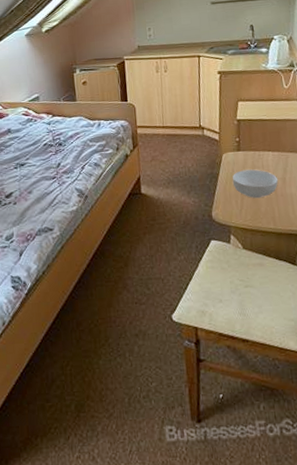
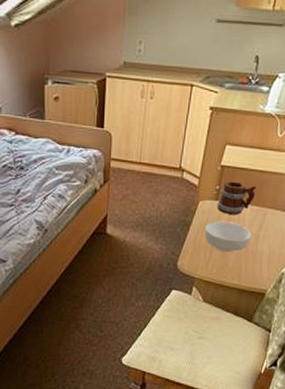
mug: none [239,132,274,163] -> present [217,181,257,215]

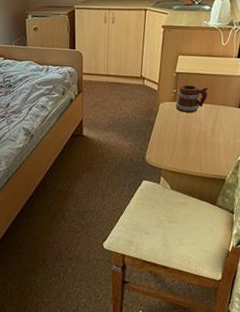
cereal bowl: present [204,221,251,252] -> none [166,119,207,145]

